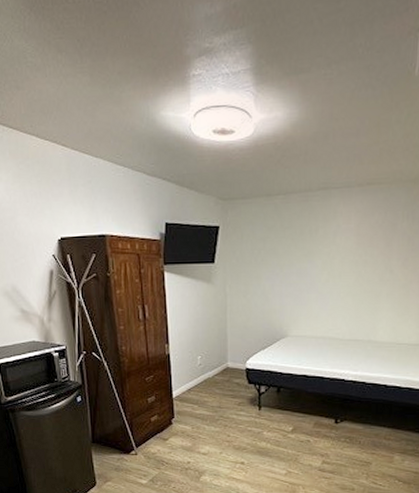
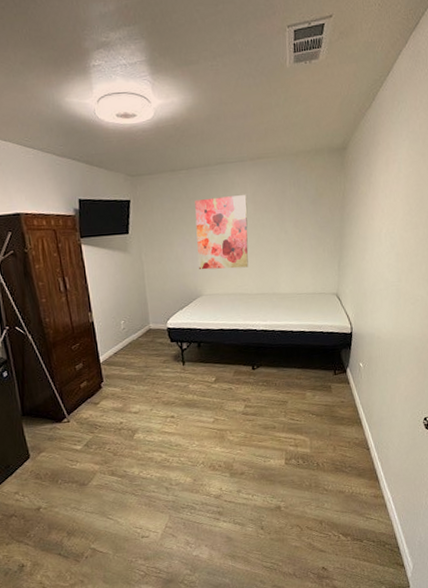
wall art: none [286,226,349,309] -> present [195,195,249,270]

